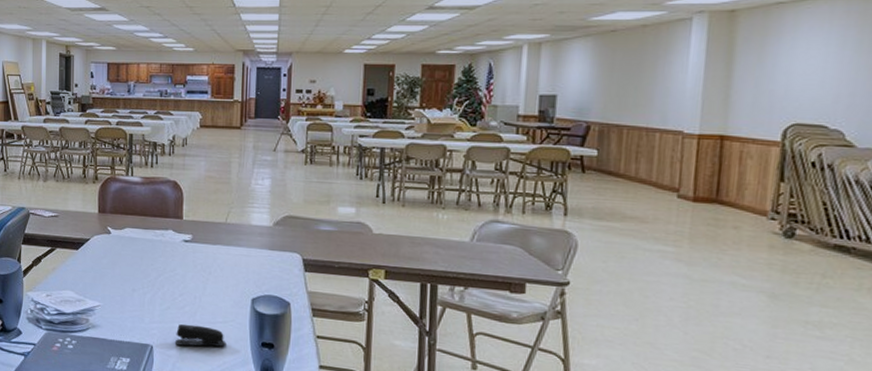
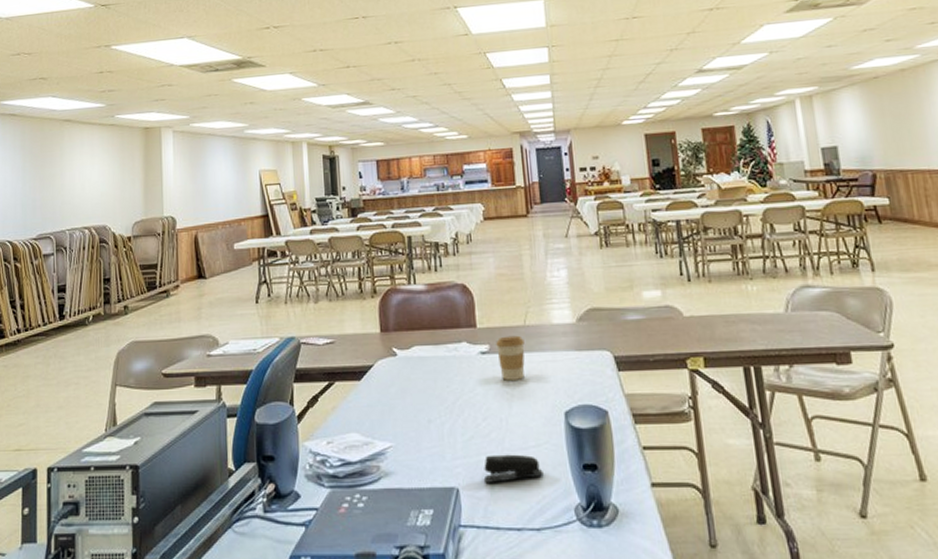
coffee cup: none [198,229,224,268] -> present [496,335,525,381]

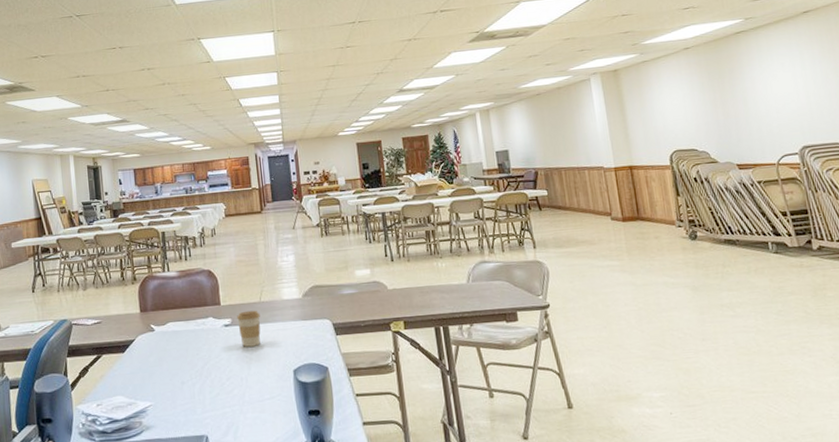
stapler: present [484,454,544,483] -> none [228,405,277,430]

